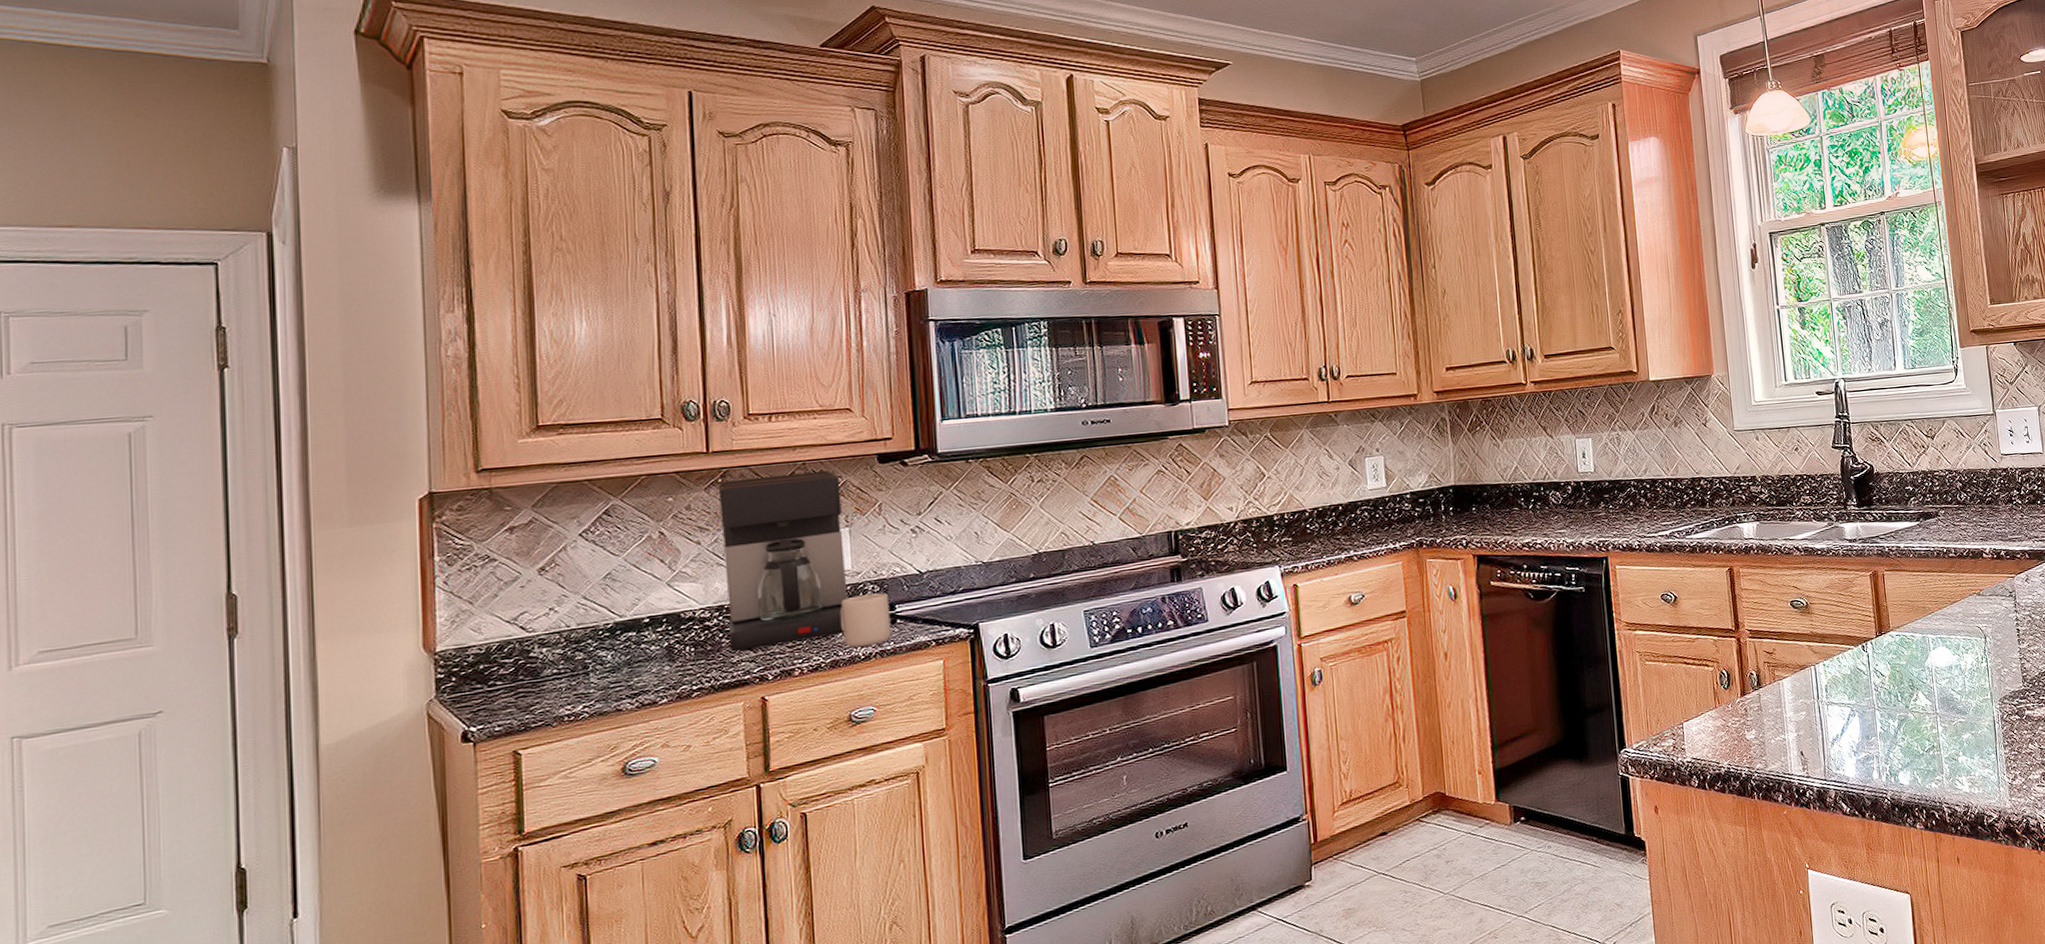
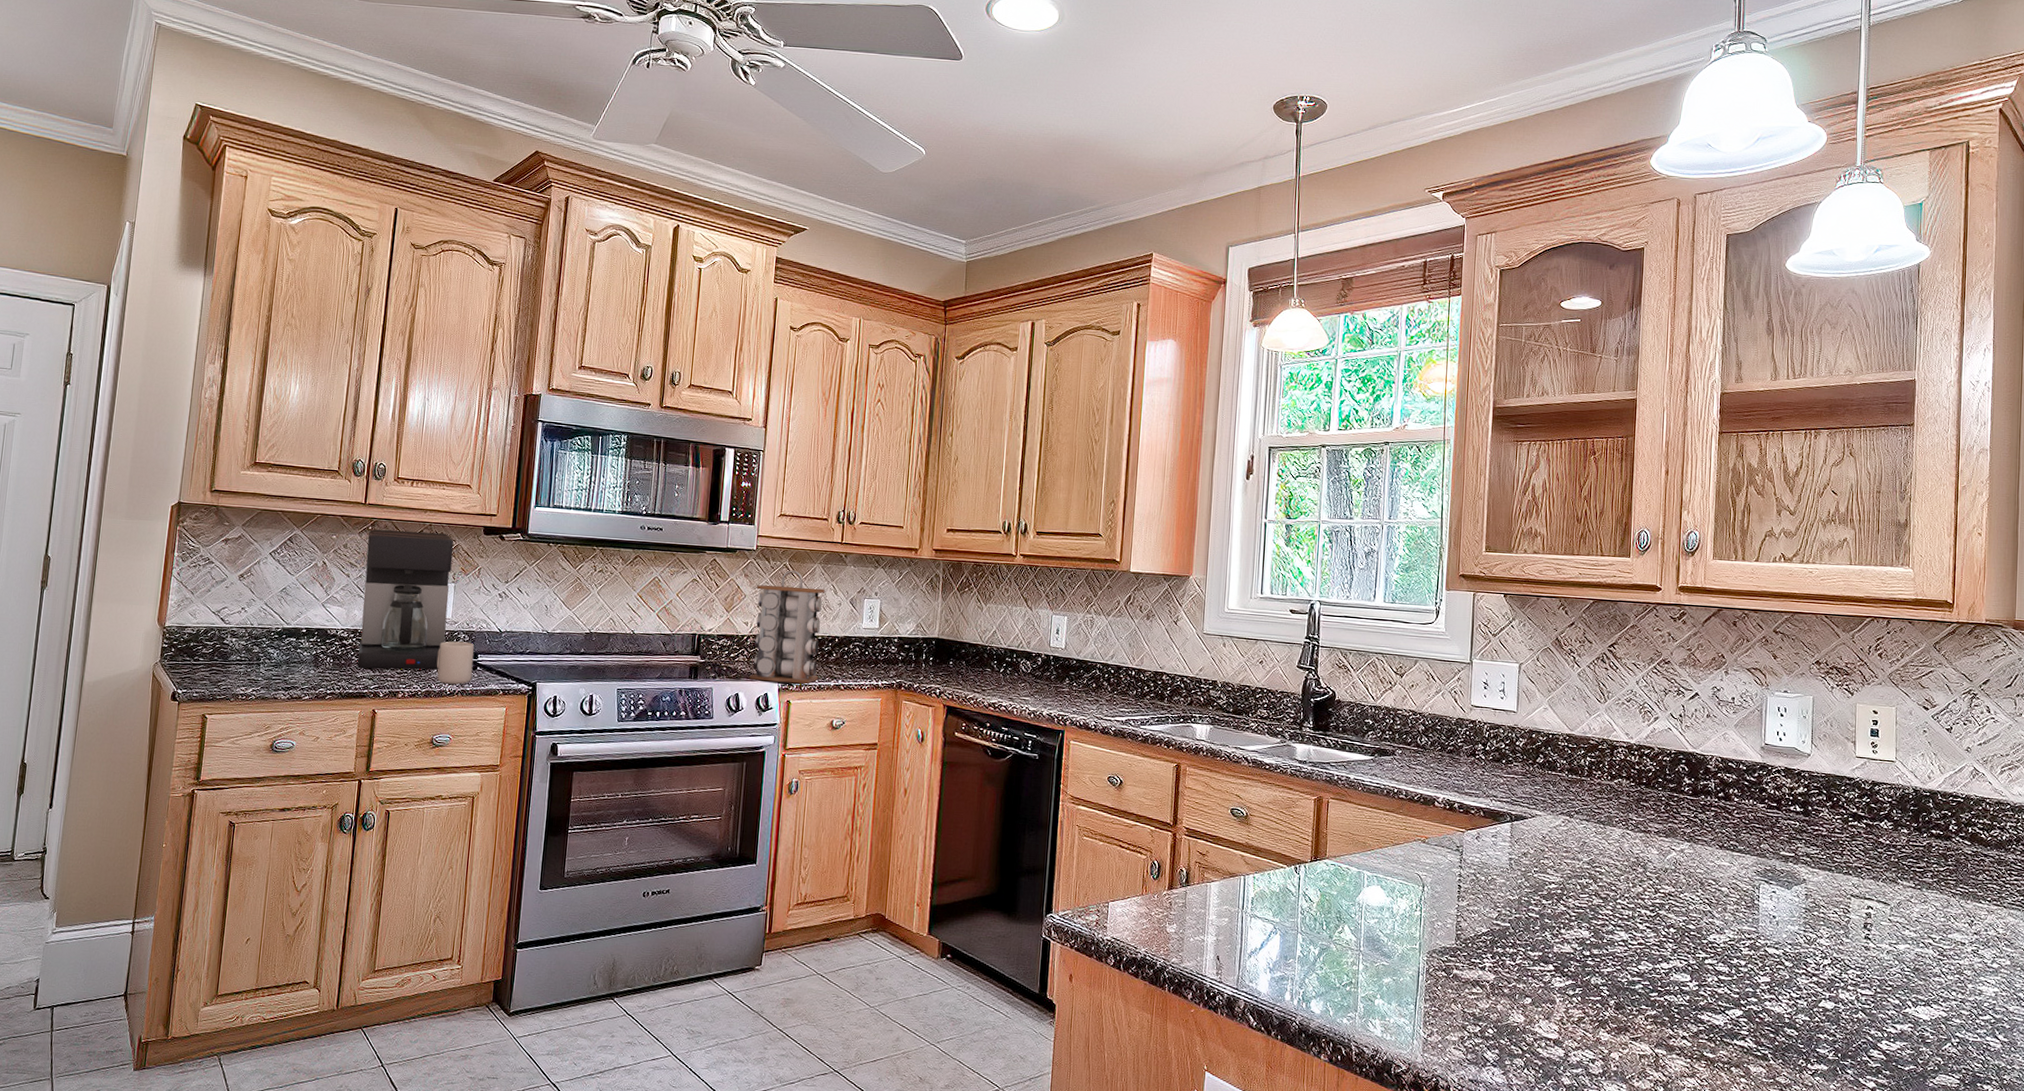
spice rack: none [1237,440,1325,570] -> present [749,570,825,685]

